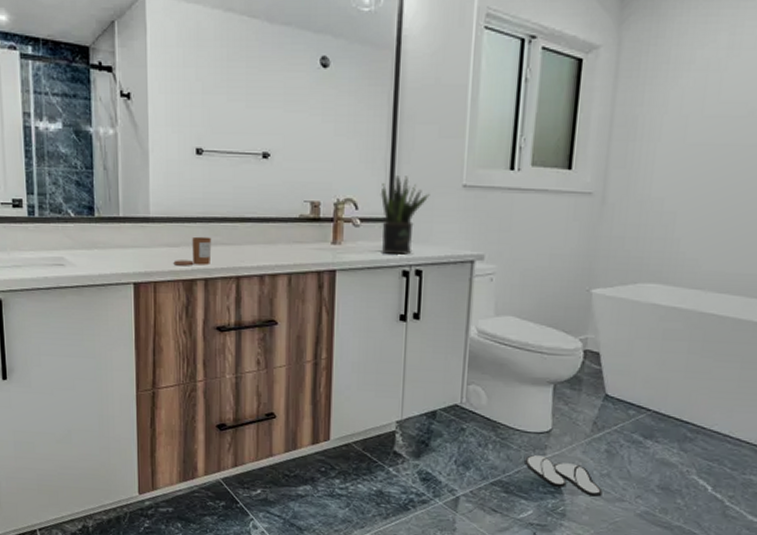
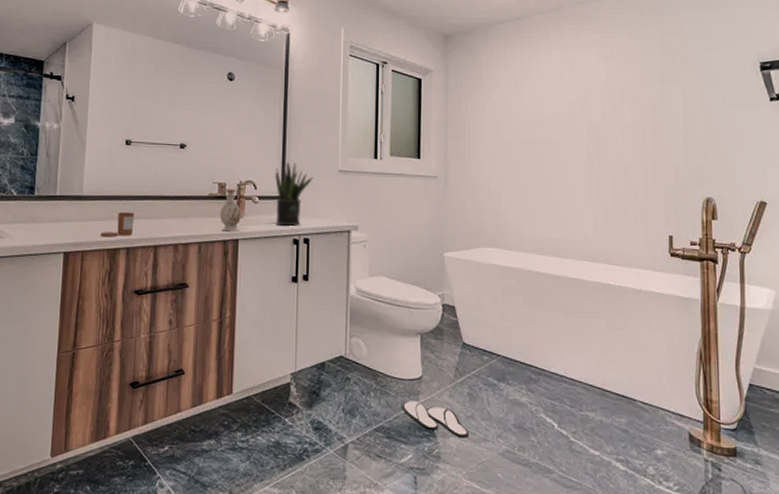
perfume bottle: none [312,209,340,263] -> present [219,189,242,233]

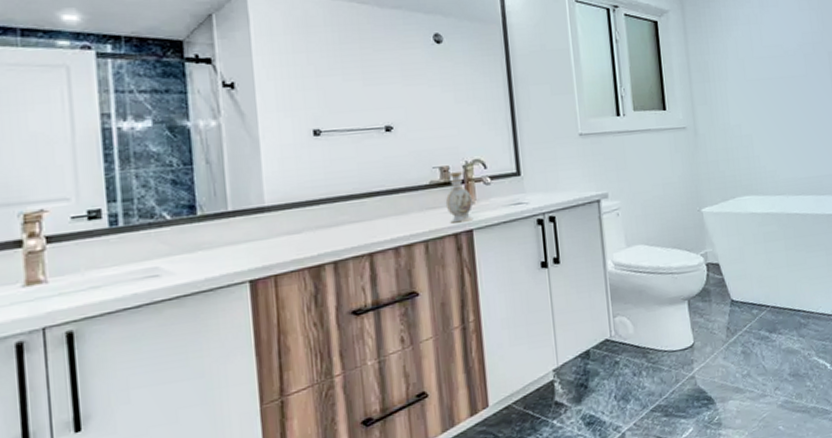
candle: present [100,212,135,237] -> none [296,217,339,254]
potted plant: present [274,163,314,226] -> none [505,132,552,206]
slippers: present [402,401,469,438] -> none [677,370,748,399]

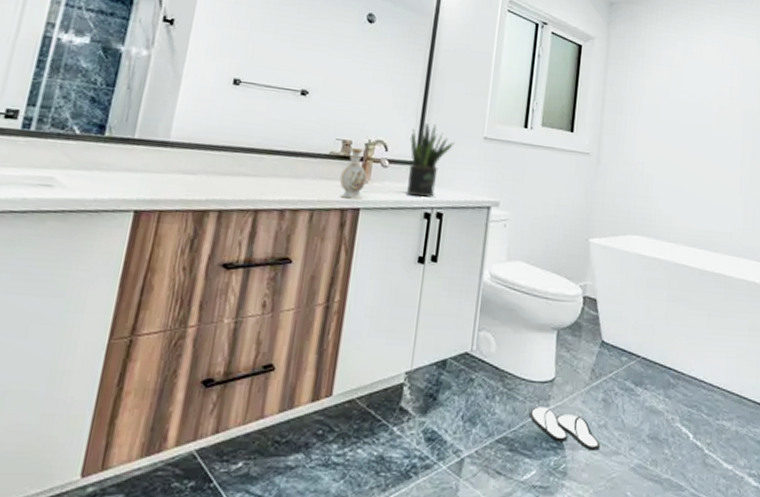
potted plant: none [505,132,552,206] -> present [407,123,455,197]
slippers: none [677,370,748,399] -> present [529,407,601,451]

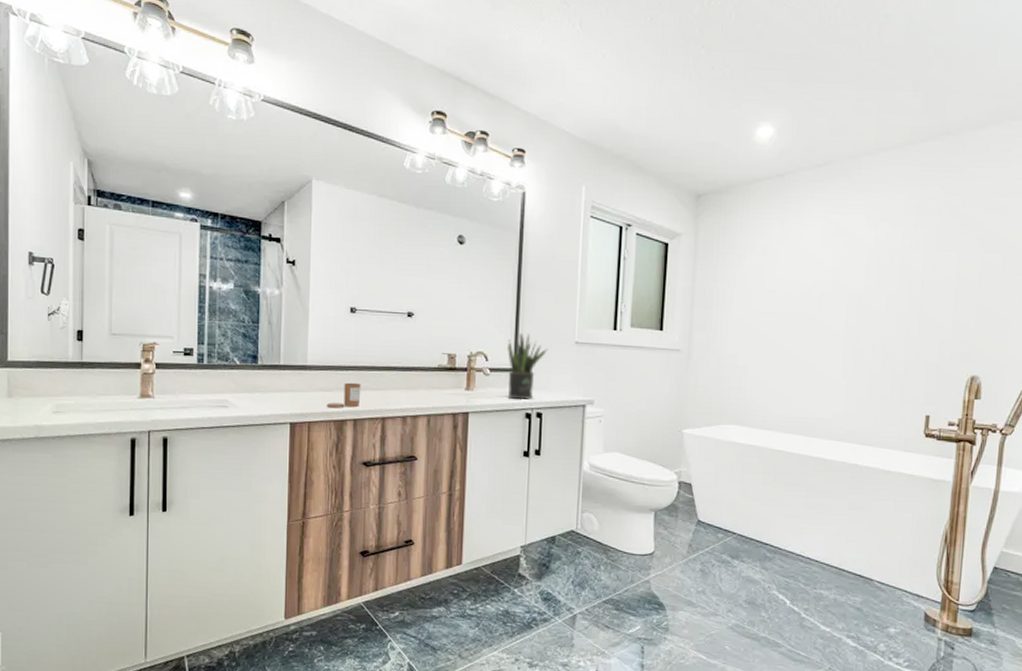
candle: none [186,165,234,196] -> present [326,382,361,408]
perfume bottle: present [339,148,368,201] -> none [449,360,473,406]
slippers: present [529,407,601,451] -> none [632,575,699,612]

